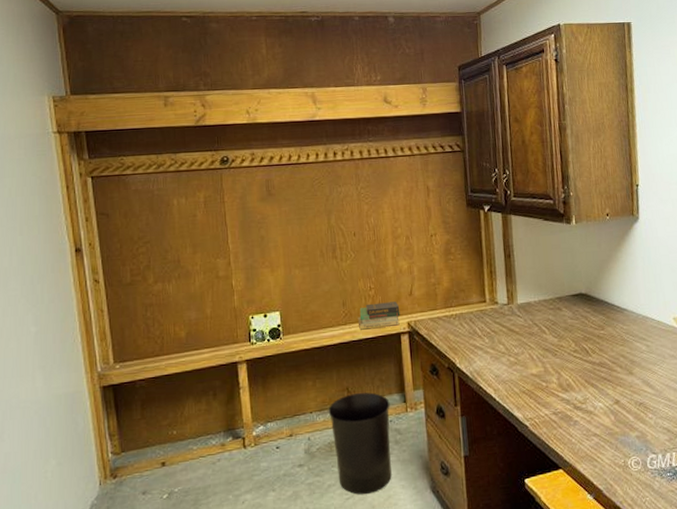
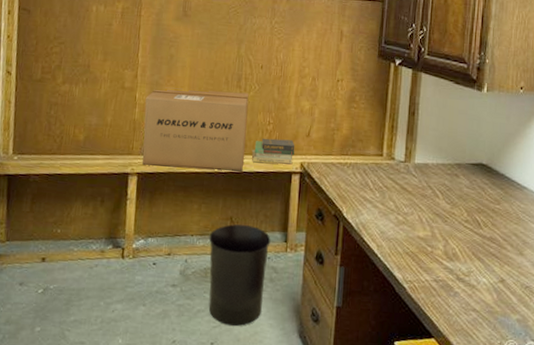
box: none [243,262,352,351] -> present [142,87,249,171]

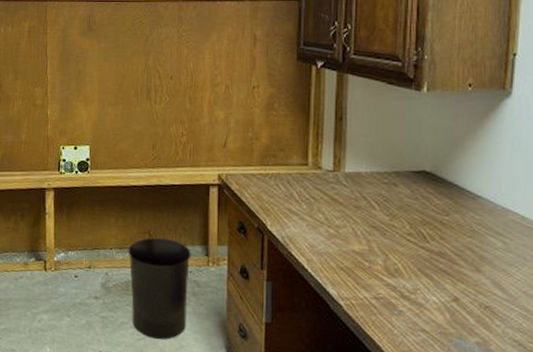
box: present [142,87,249,171] -> none [56,103,160,185]
books: present [251,138,295,165] -> none [166,150,211,177]

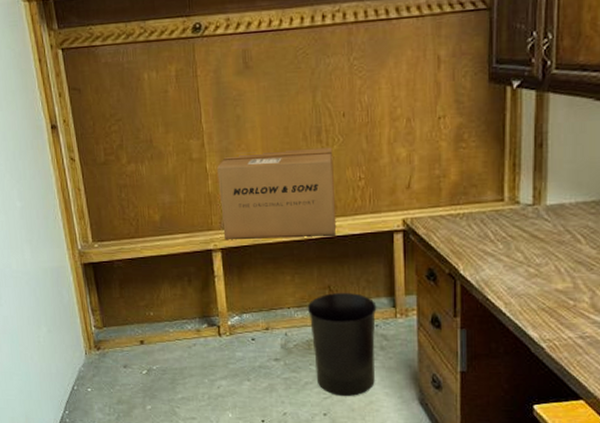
box: none [56,103,160,185] -> present [217,147,337,239]

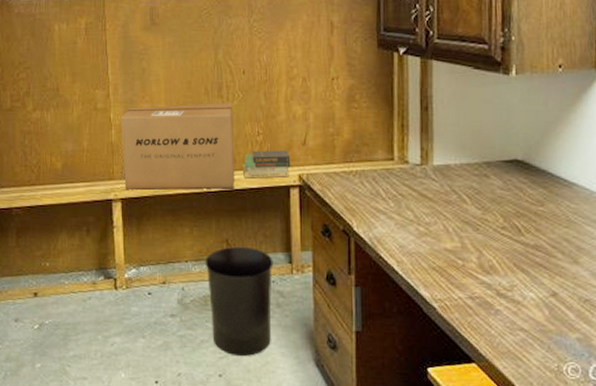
books: none [343,195,394,225] -> present [242,150,291,179]

